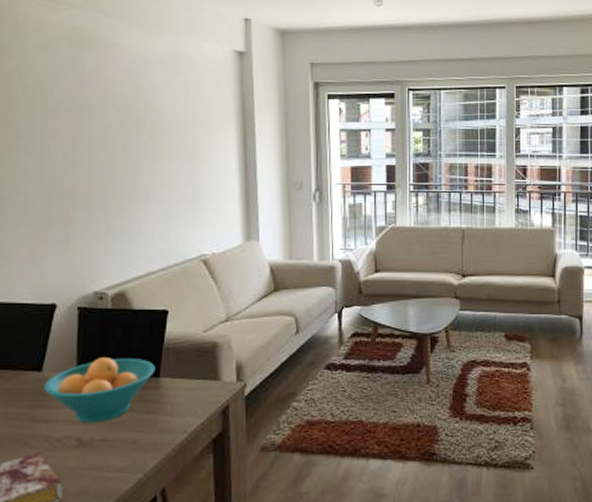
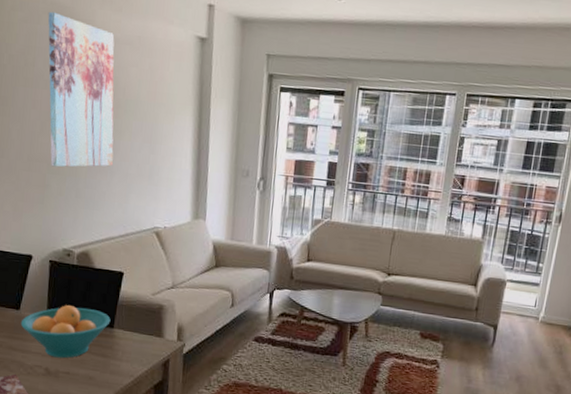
wall art: none [67,36,150,201] -> present [48,11,115,168]

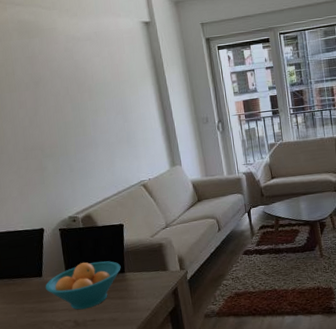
wall art: present [48,11,115,168] -> none [17,28,96,152]

